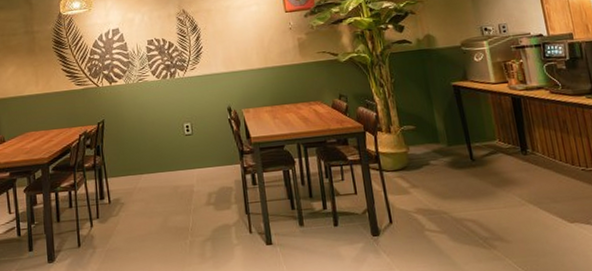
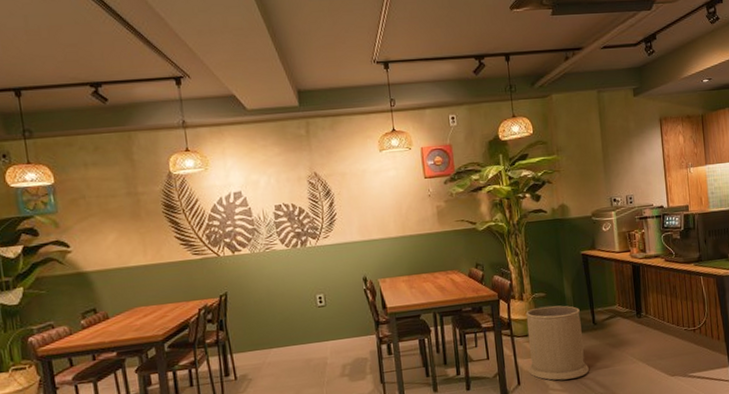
trash can: none [394,139,470,221] -> present [525,305,589,381]

